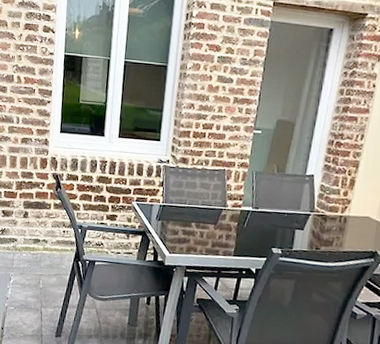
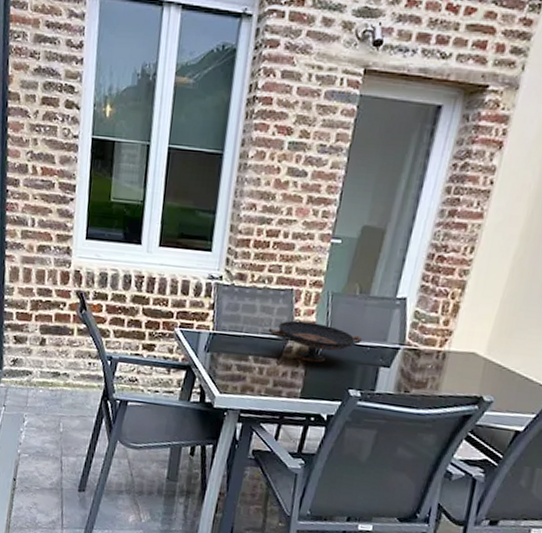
decorative bowl: none [206,194,280,228] -> present [268,320,362,363]

